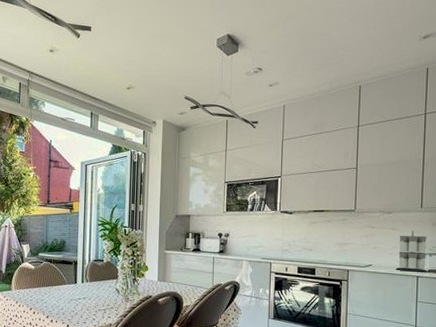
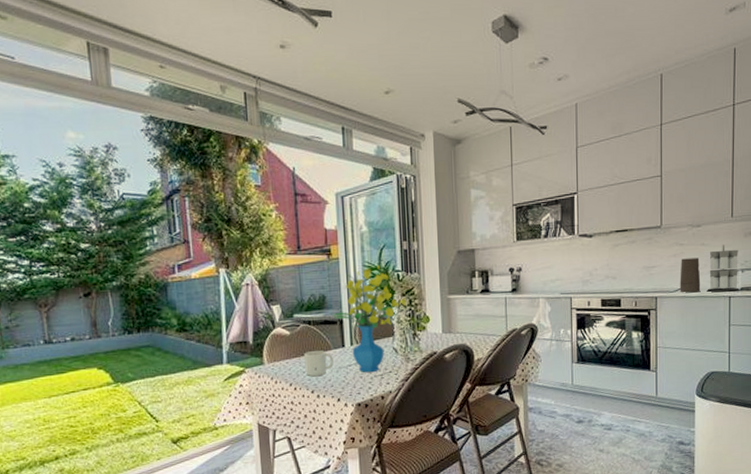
mug: none [43,284,67,305] -> present [304,350,334,377]
bouquet: none [69,221,130,307] -> present [332,265,406,373]
canister: none [370,239,390,270] -> present [680,258,701,293]

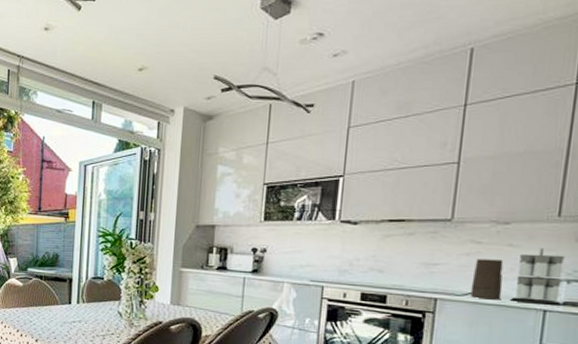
mug: present [304,350,334,377] -> none [32,303,59,328]
bouquet: present [332,265,406,373] -> none [62,232,136,332]

